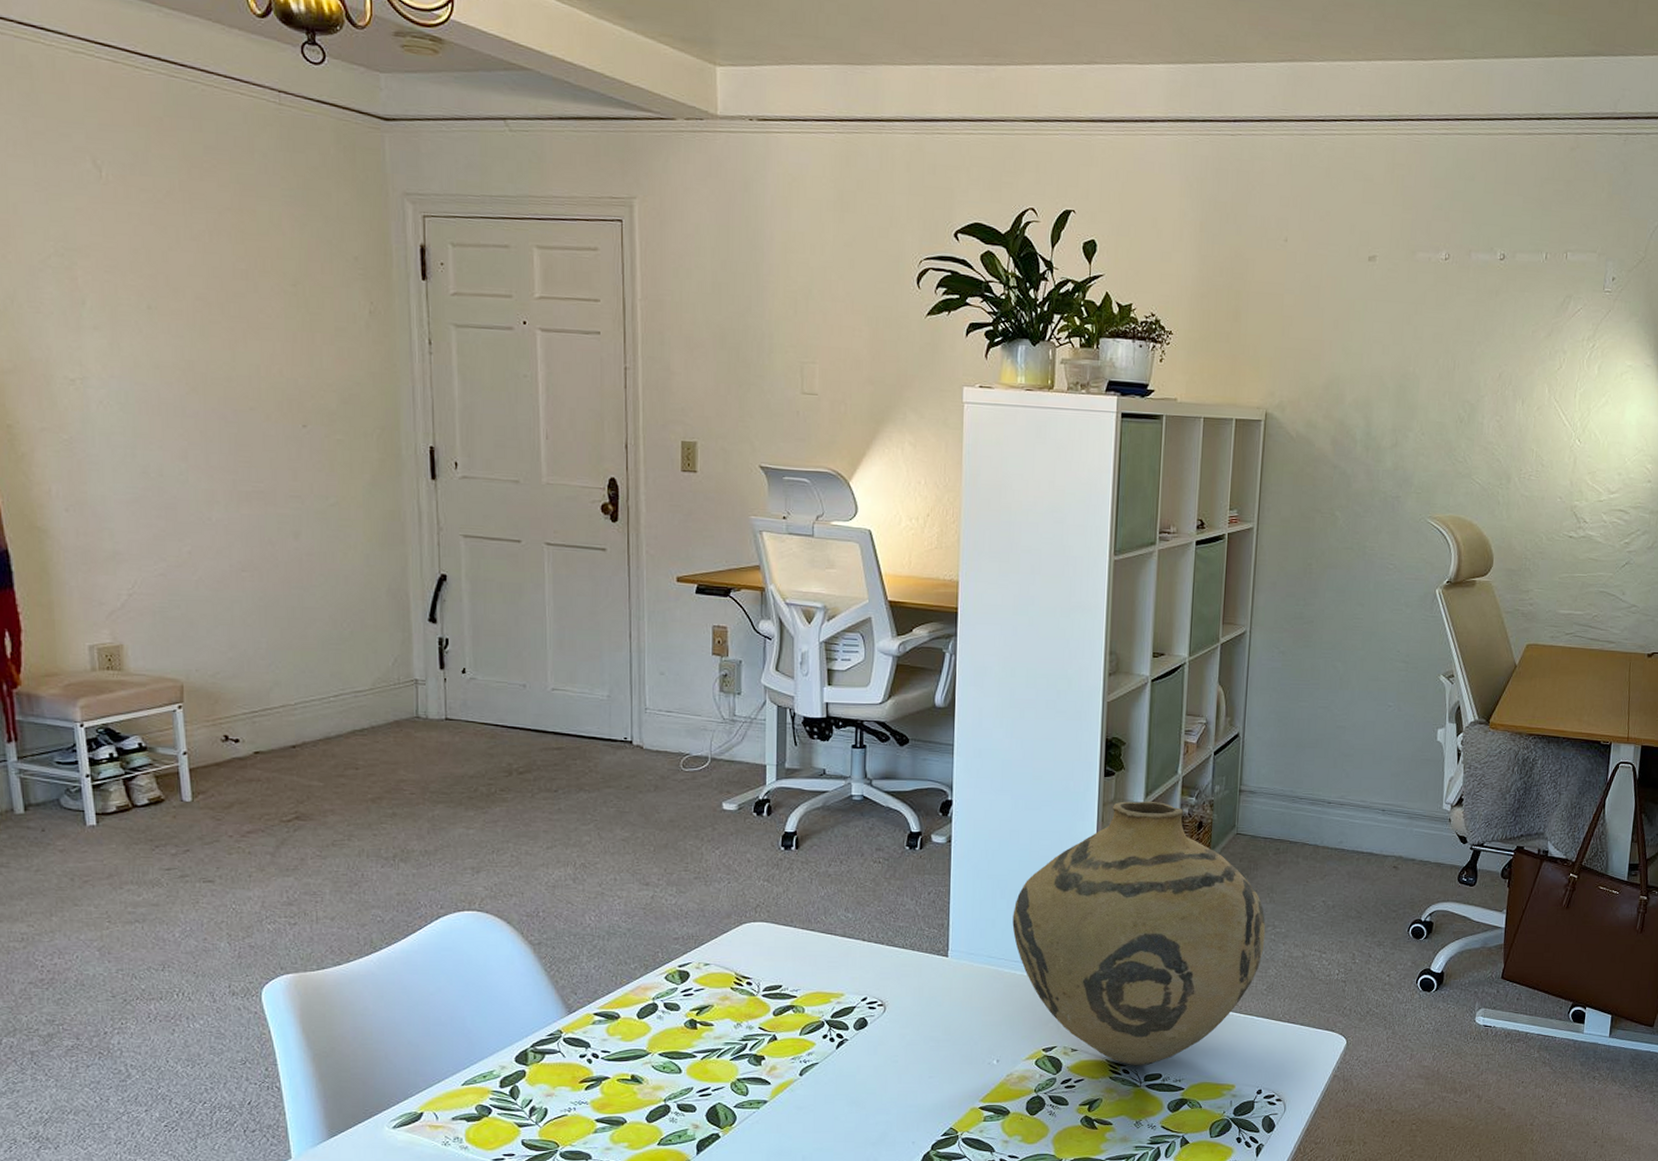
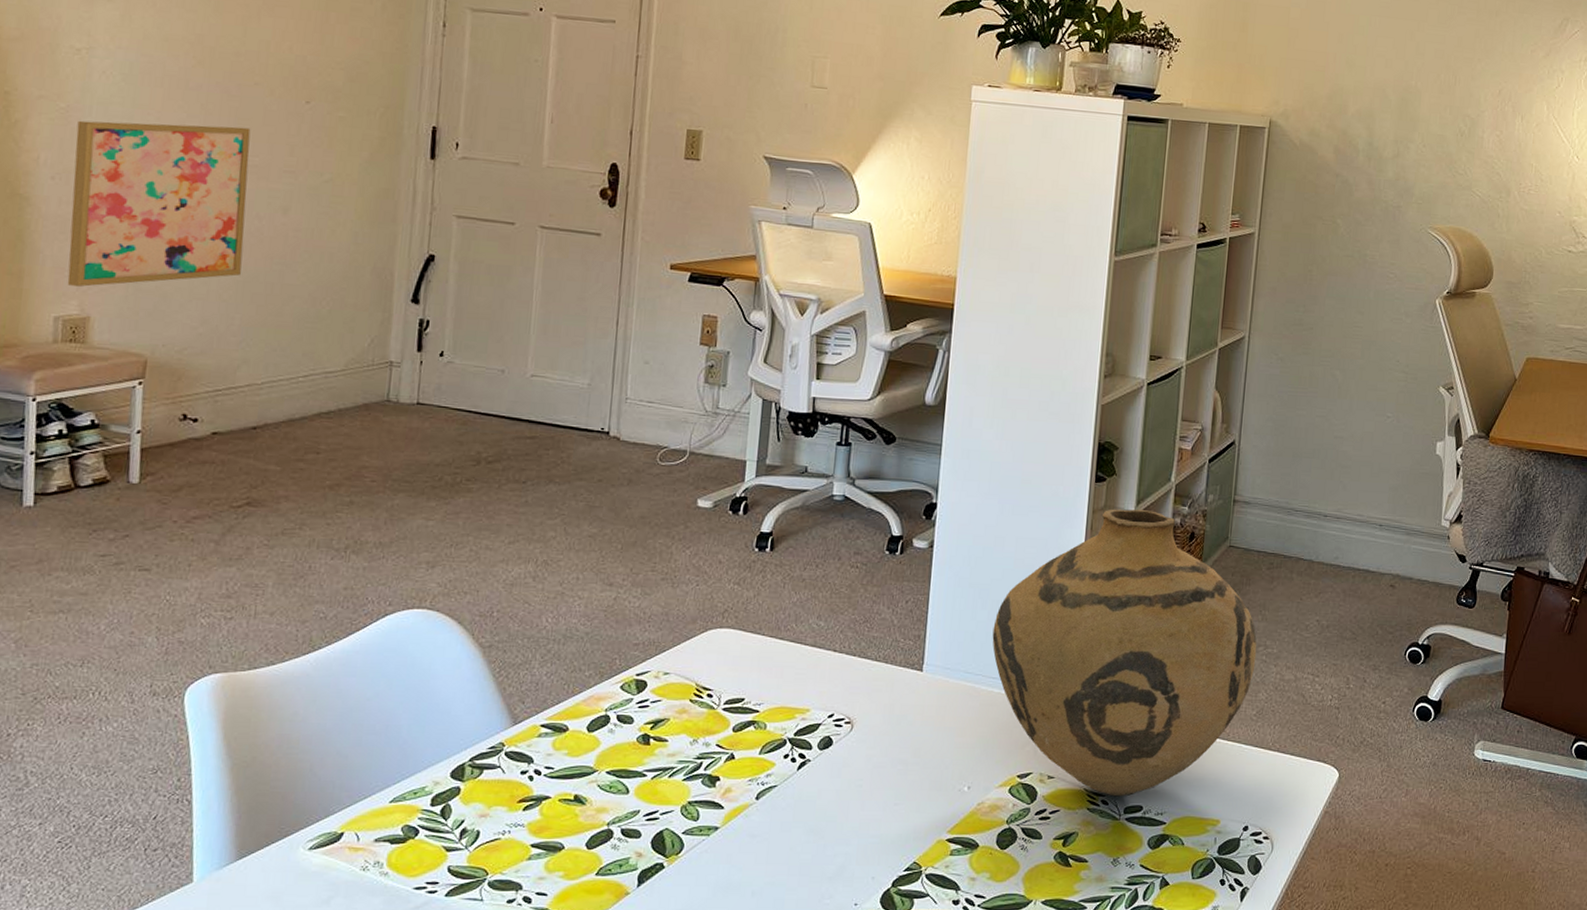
wall art: none [83,451,261,616] -> present [67,120,251,287]

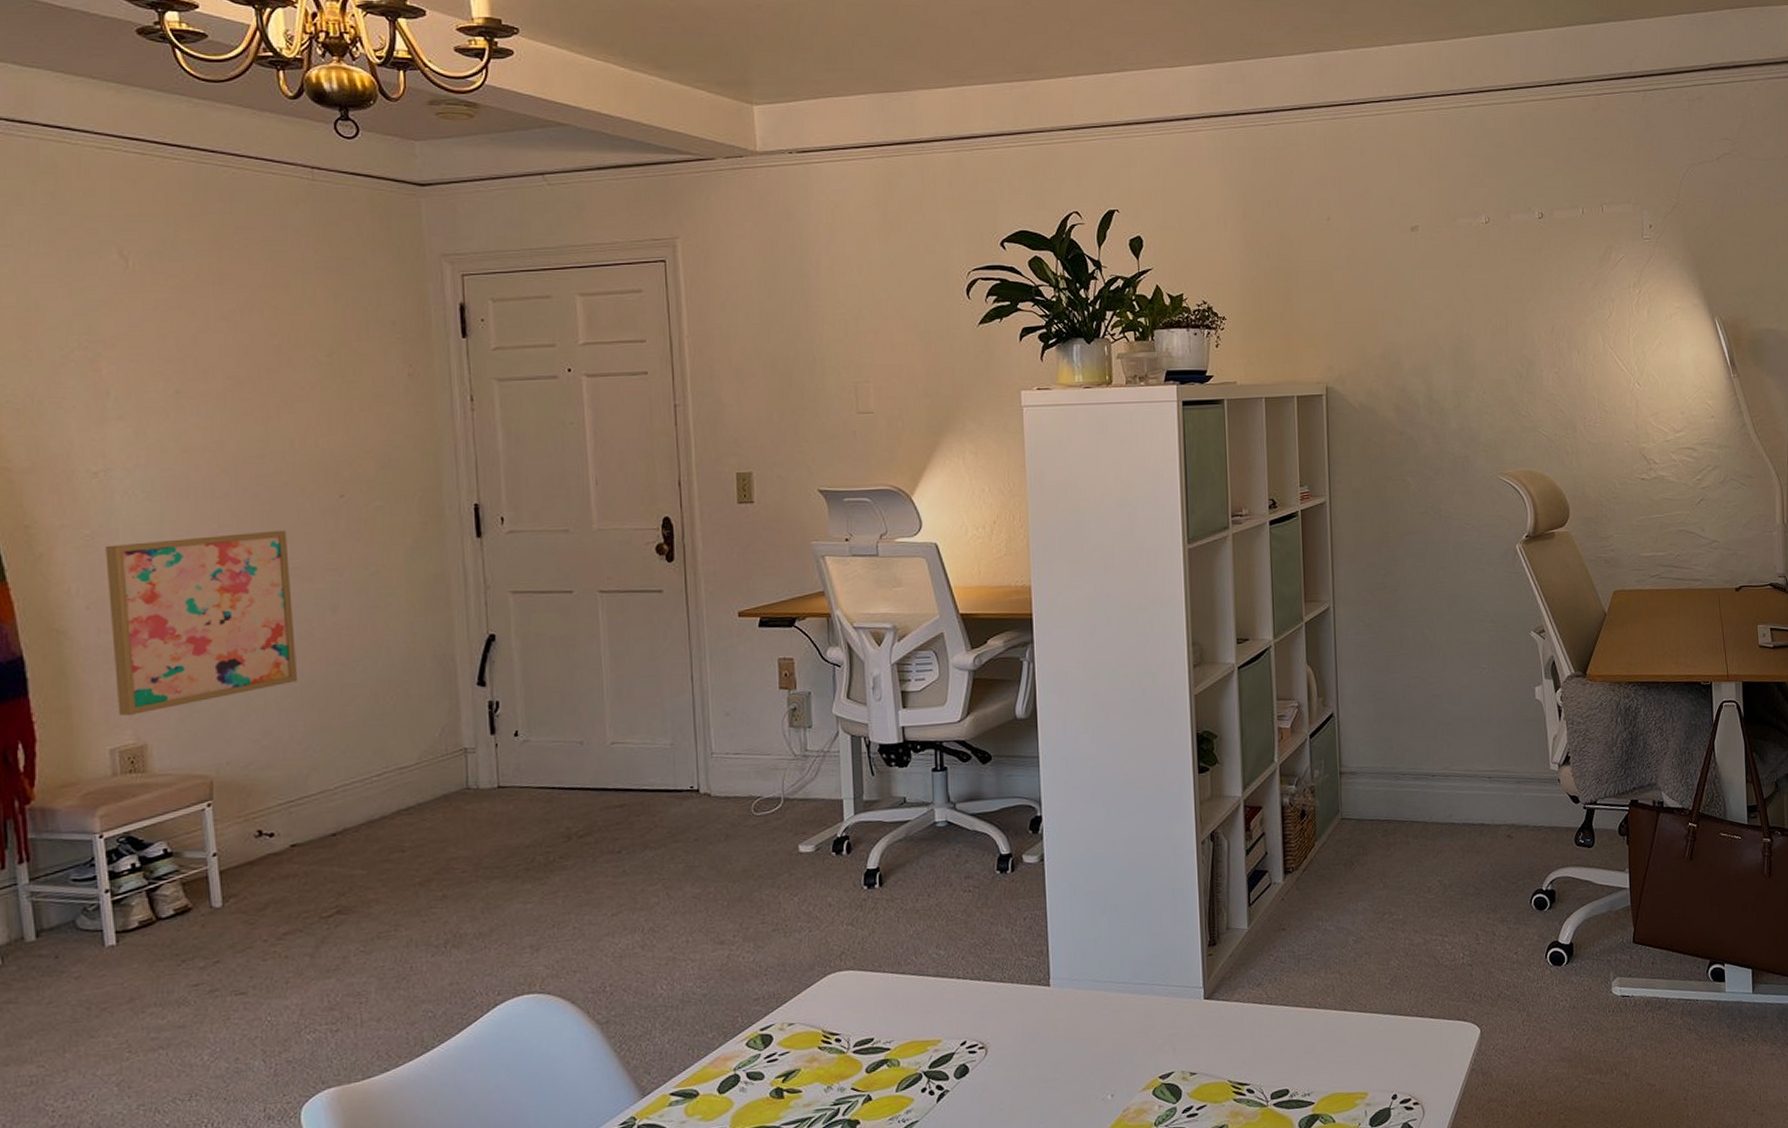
vase: present [992,509,1257,797] -> none [1115,793,1383,1084]

